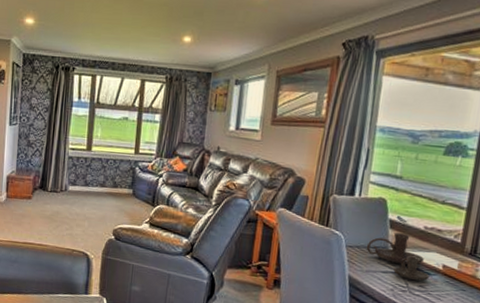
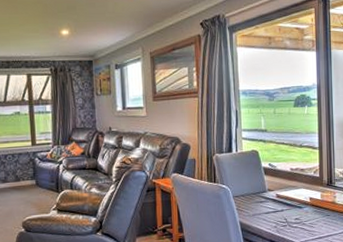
candle holder: present [366,233,424,265] -> none [249,177,295,204]
candle holder: present [393,257,430,281] -> none [274,195,302,216]

